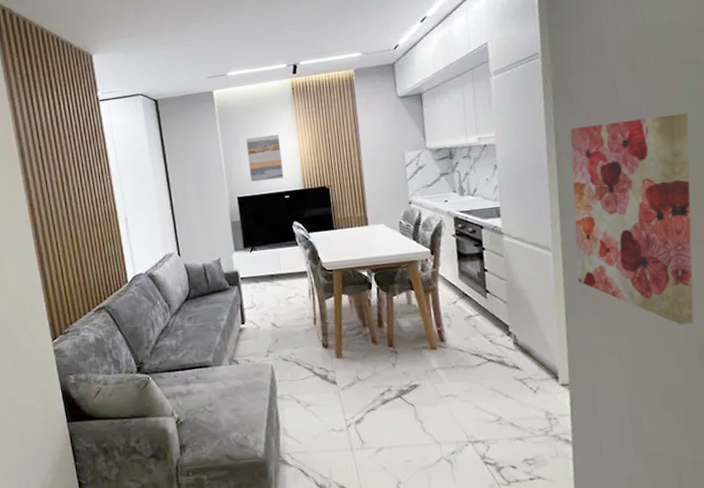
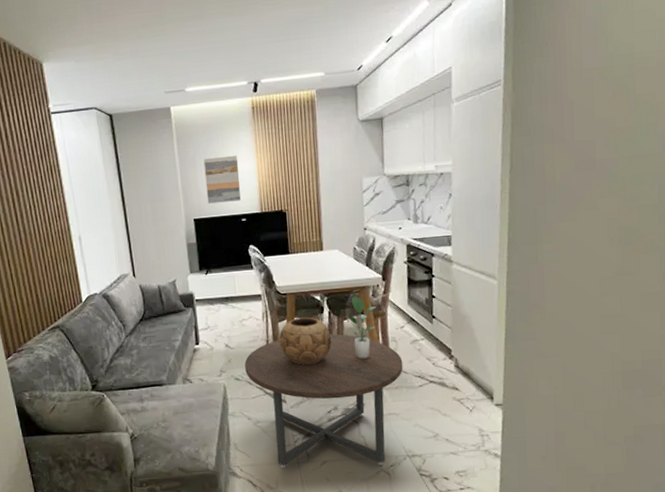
coffee table: none [292,310,459,456] -> present [245,334,403,469]
decorative bowl: none [326,293,382,345] -> present [279,317,332,366]
potted plant: none [396,270,428,337] -> present [347,295,378,359]
wall art: present [570,112,694,325] -> none [519,147,638,351]

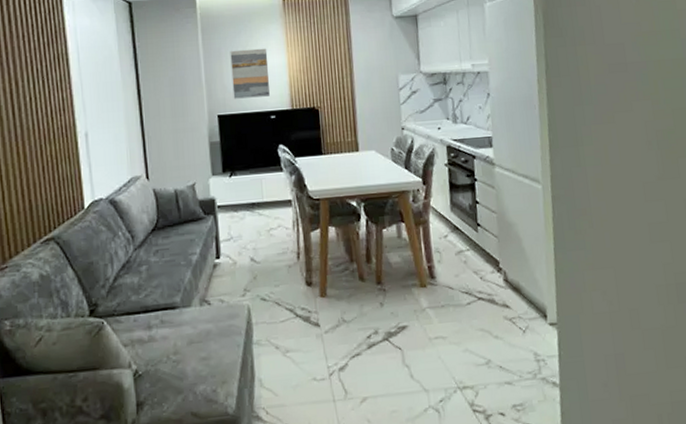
coffee table: present [245,334,403,469] -> none [272,244,449,409]
decorative bowl: present [279,317,332,366] -> none [311,225,371,282]
potted plant: present [347,295,378,359] -> none [386,201,419,273]

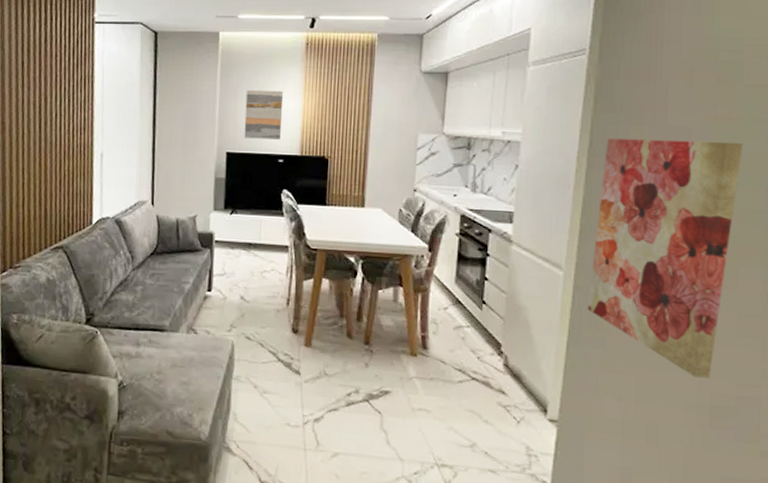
wall art: none [559,51,672,261] -> present [587,138,743,378]

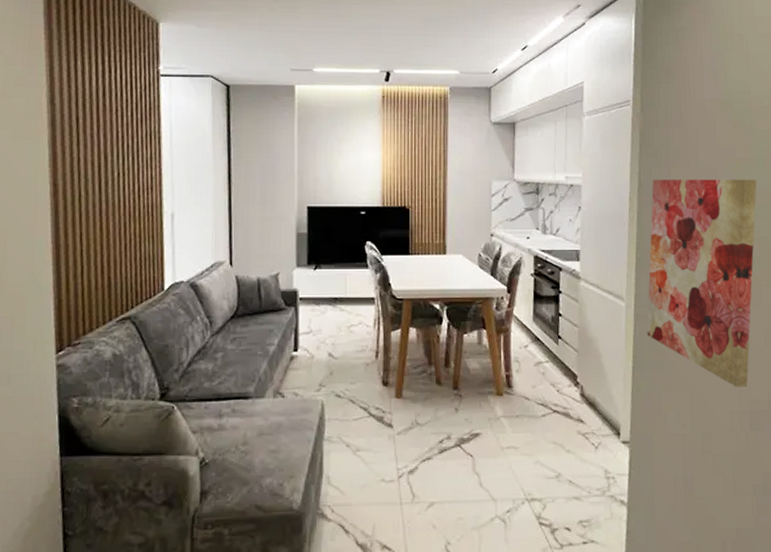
wall art: present [244,89,284,140] -> none [324,142,363,192]

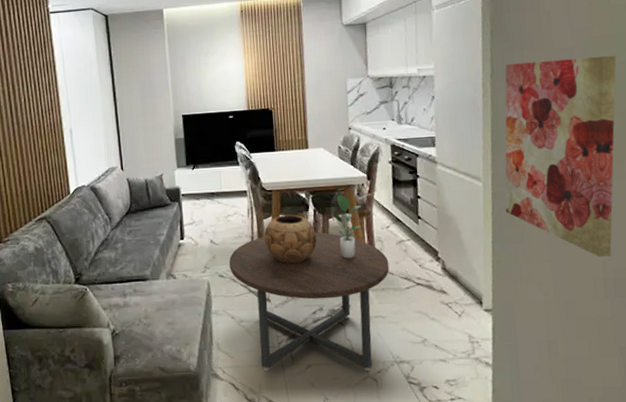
coffee table: none [349,348,525,511] -> present [229,232,389,372]
decorative bowl: none [390,327,450,384] -> present [264,214,317,264]
potted plant: none [467,307,501,380] -> present [332,194,363,259]

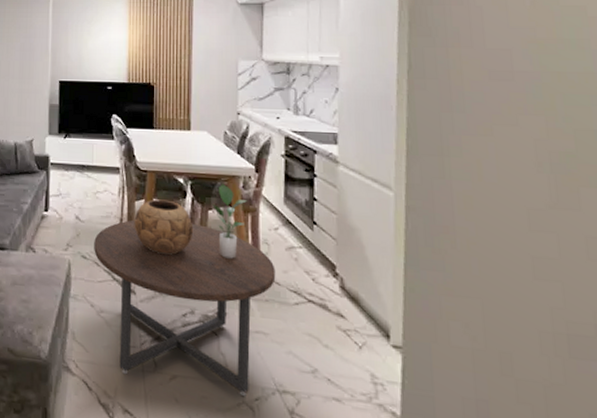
wall art: present [505,55,616,257] -> none [422,61,568,305]

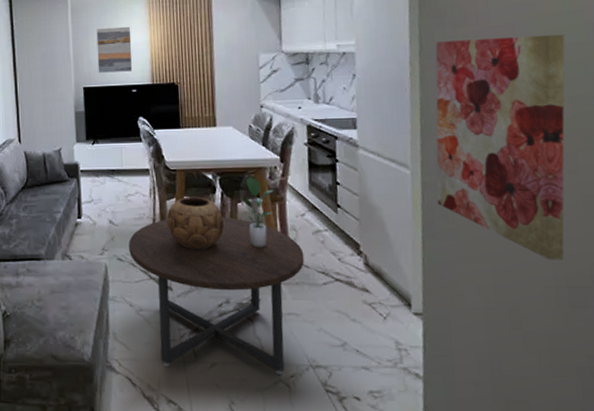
wall art: none [75,24,110,69] -> present [96,26,132,73]
wall art: none [422,61,568,305] -> present [435,34,565,260]

